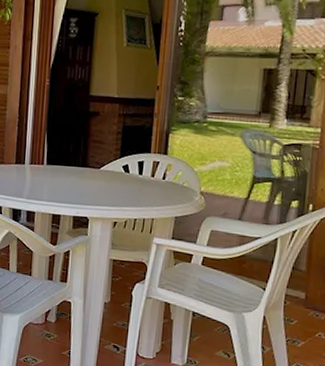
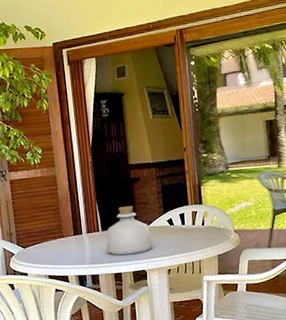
bottle: none [48,141,102,198] -> present [106,206,153,256]

